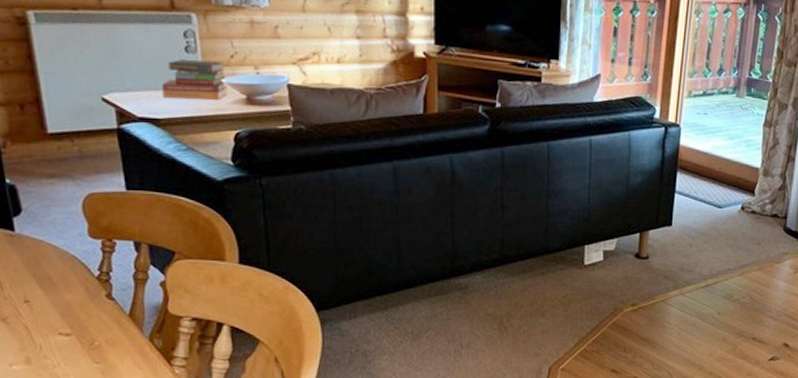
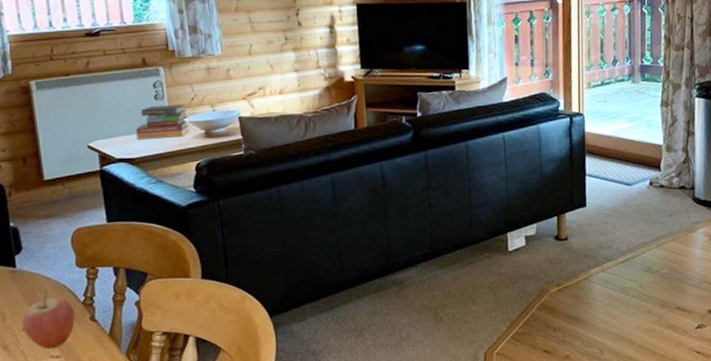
fruit: none [24,261,88,326] -> present [22,291,75,350]

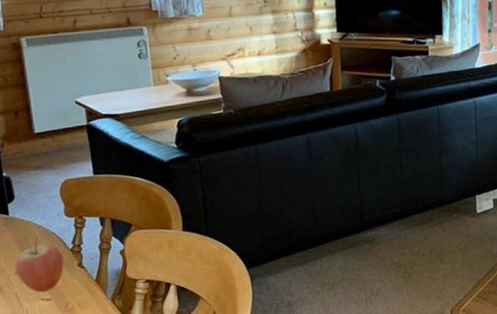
books: present [135,104,189,141] -> none [120,63,171,98]

